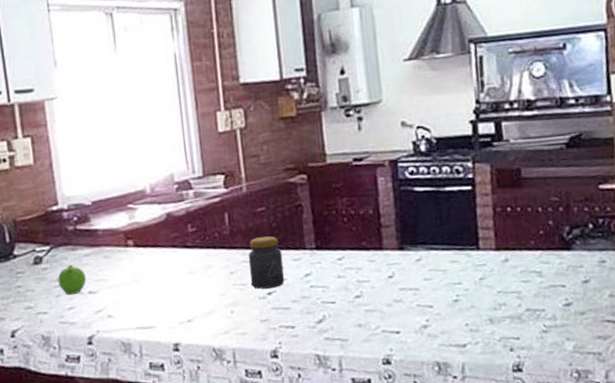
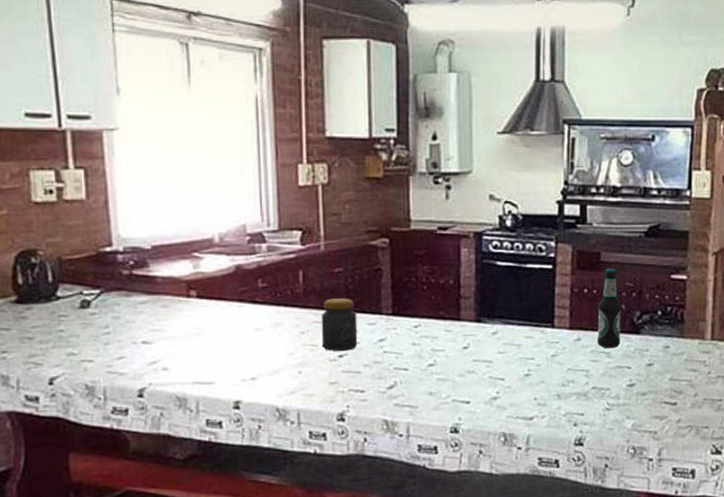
fruit: present [58,264,87,295] -> none [107,311,141,343]
bottle: none [523,184,552,268] -> present [597,268,621,349]

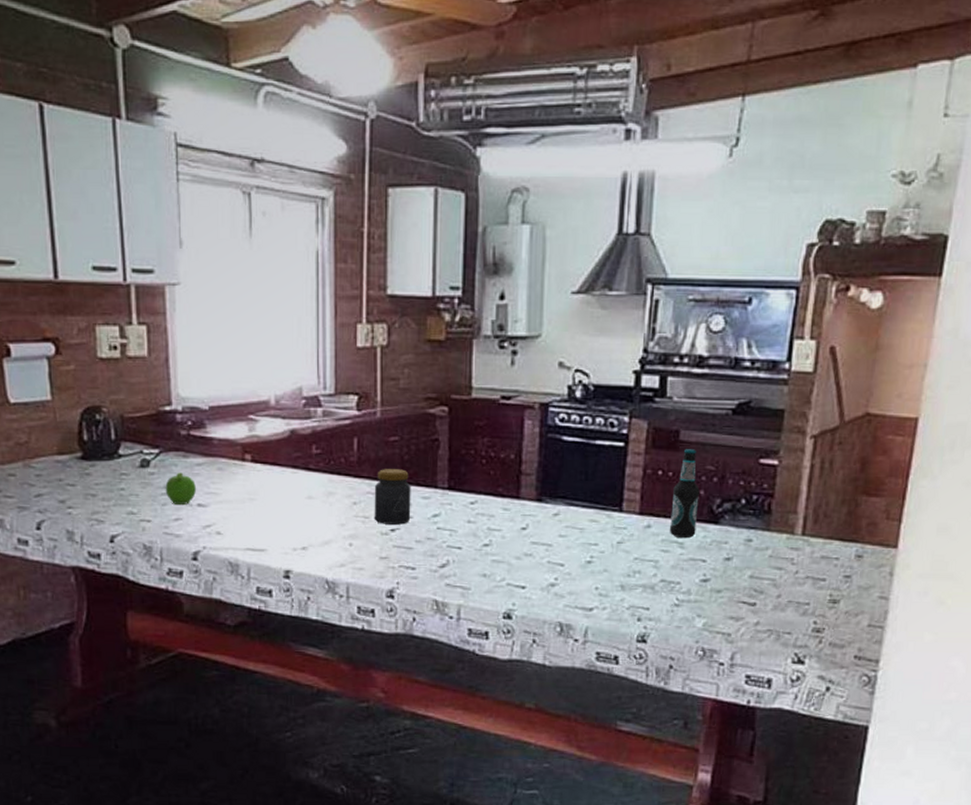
fruit: none [107,311,141,343] -> present [165,472,197,505]

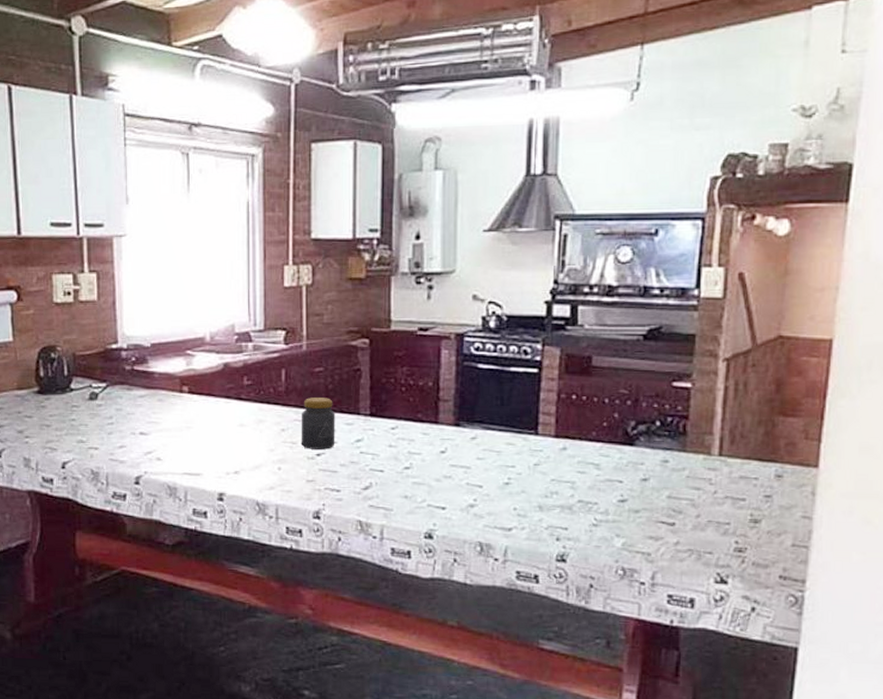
fruit: present [165,472,197,505] -> none [111,404,140,433]
bottle: present [669,449,700,539] -> none [584,374,614,460]

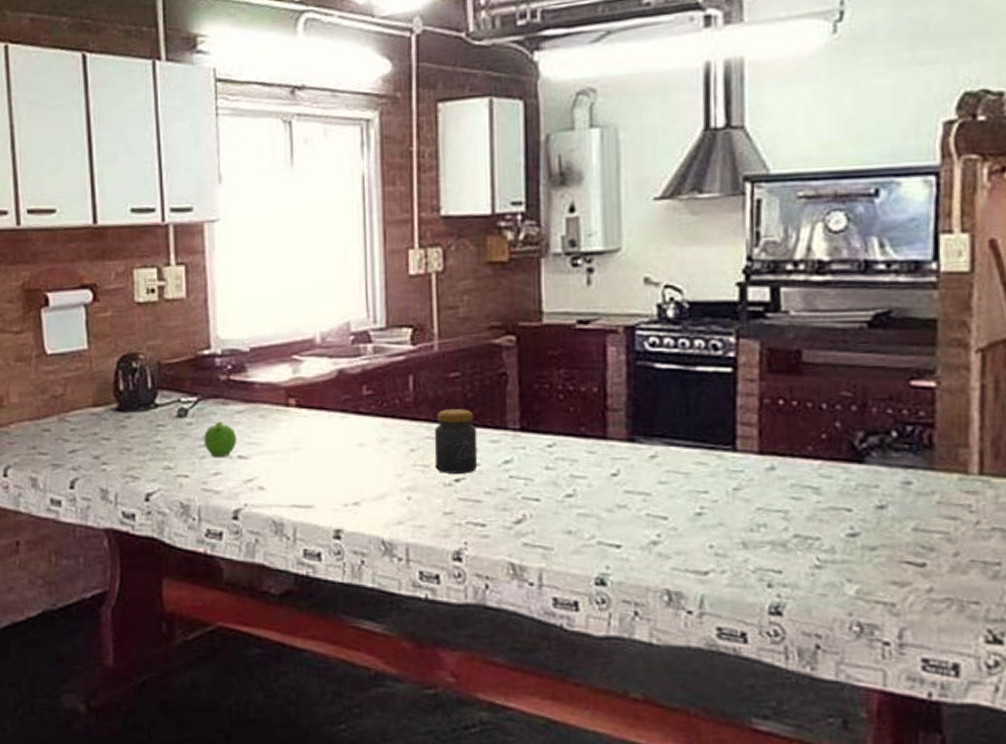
fruit: none [111,404,140,433] -> present [204,421,238,457]

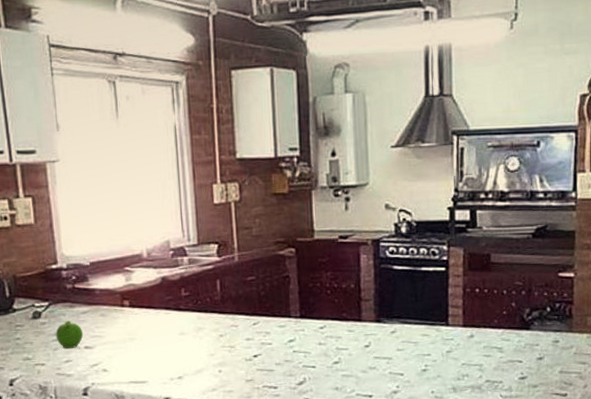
jar: present [434,409,478,474] -> none [237,303,270,352]

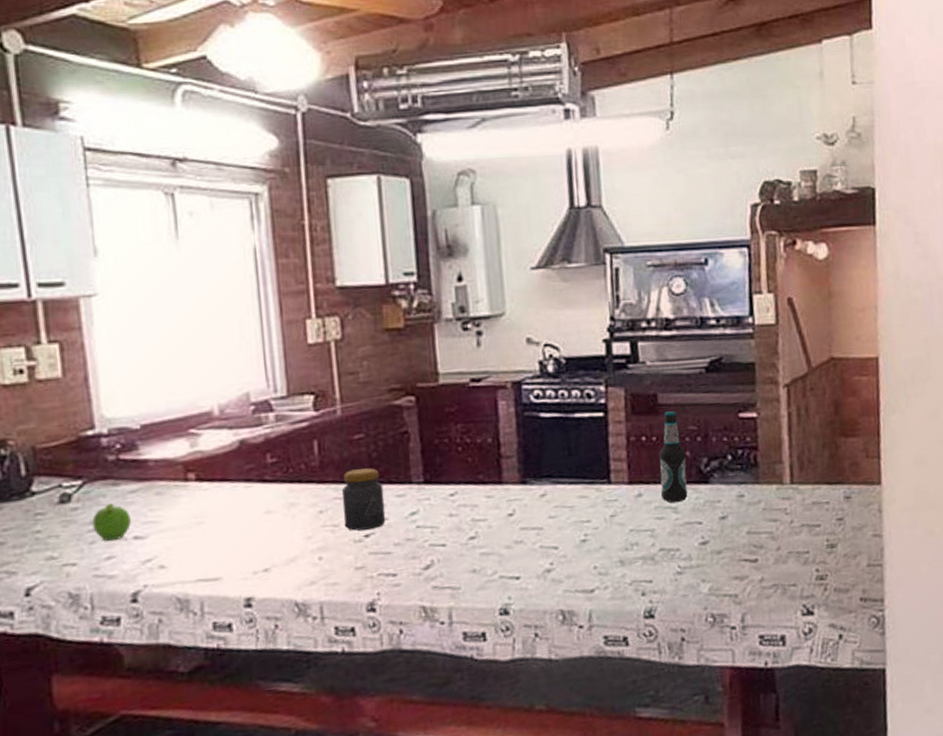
jar: none [237,303,270,352] -> present [341,468,386,531]
bottle: none [489,269,512,344] -> present [659,411,688,503]

